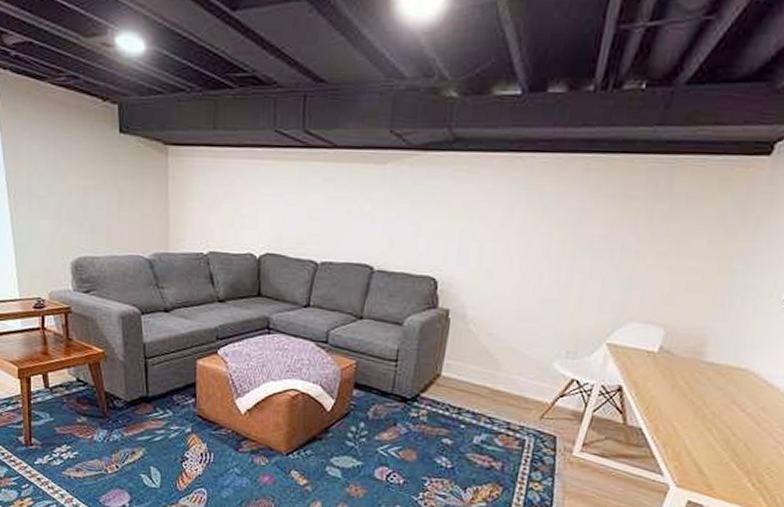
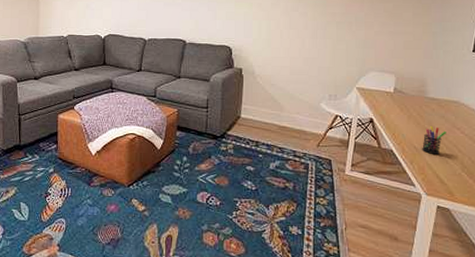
pen holder: none [682,399,721,437] -> present [422,125,447,154]

